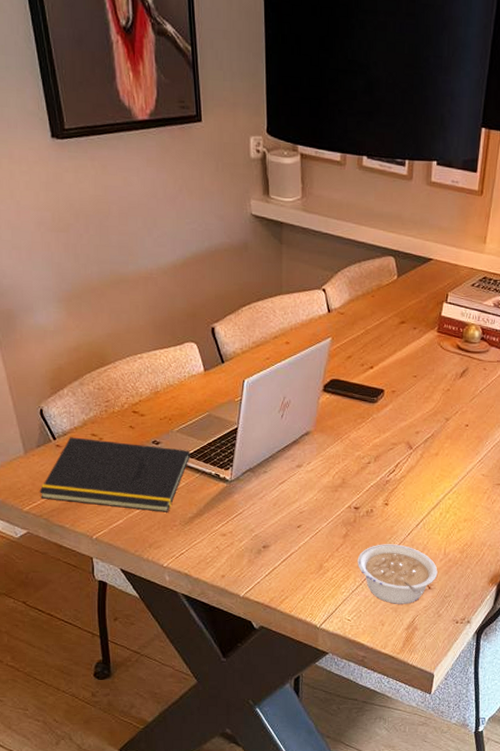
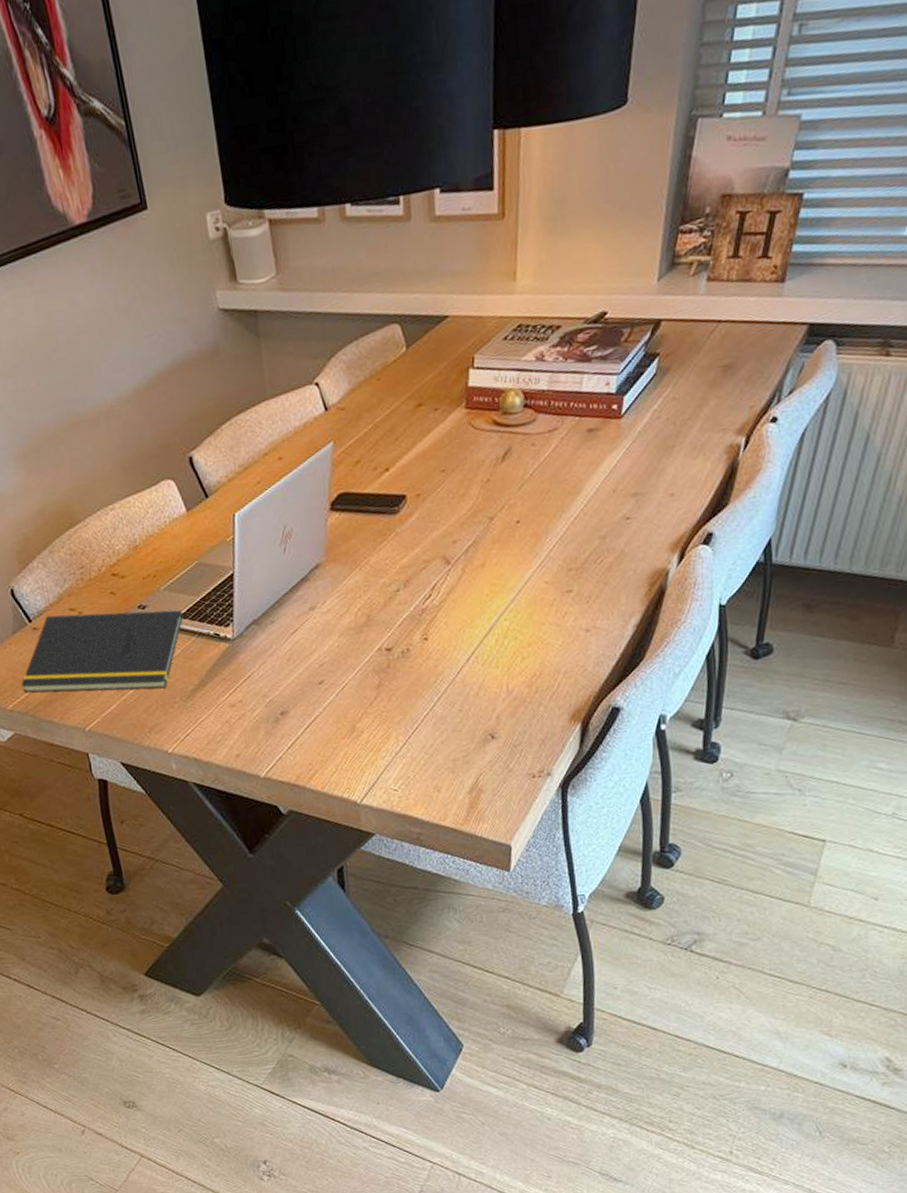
legume: present [357,544,438,604] -> none [397,687,502,764]

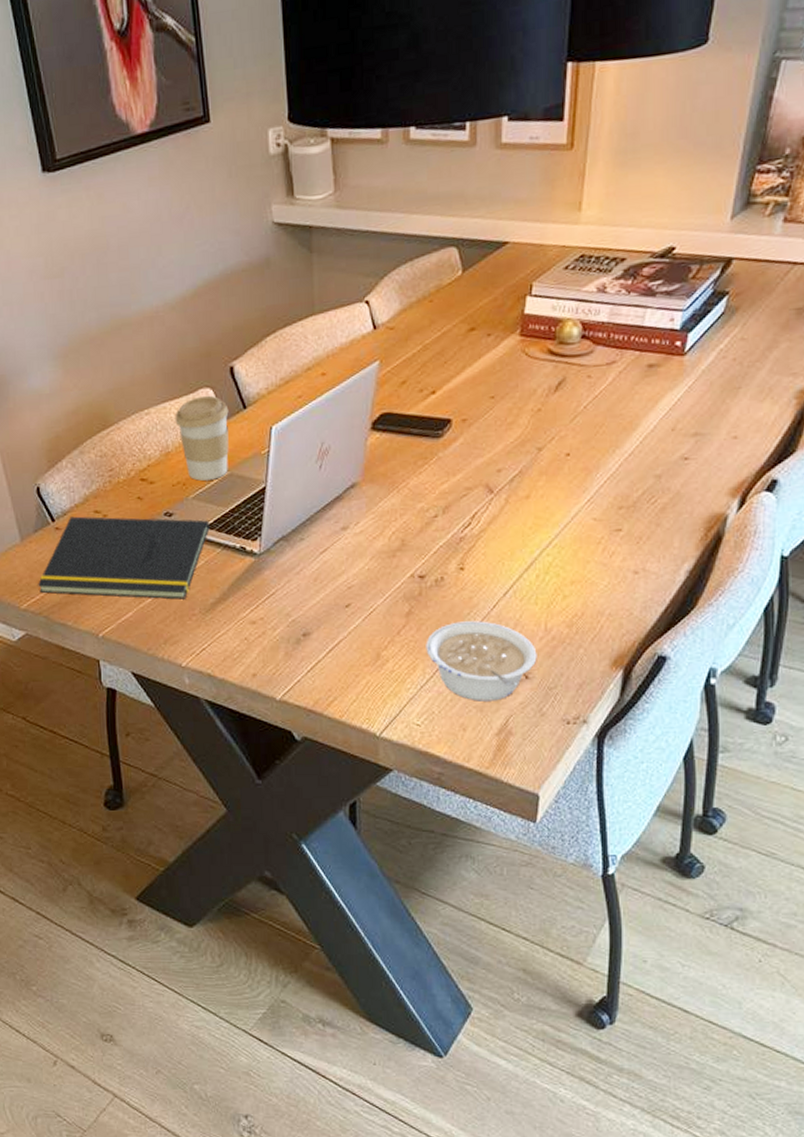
coffee cup: none [139,486,196,572] -> present [175,395,229,481]
legume: none [397,687,502,764] -> present [426,621,537,701]

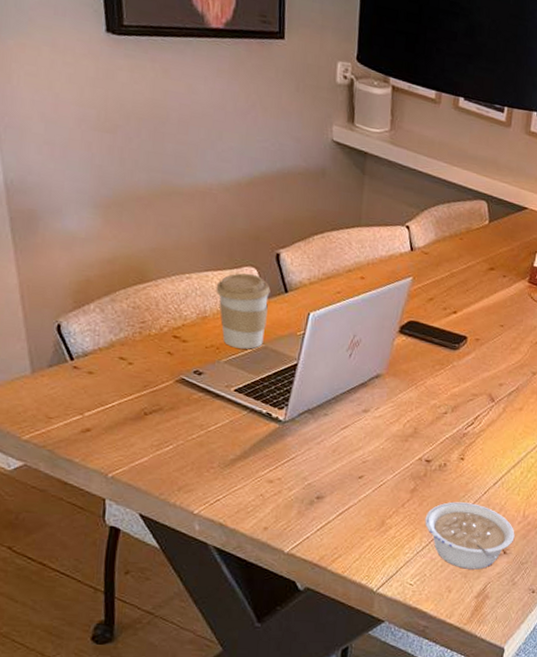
notepad: present [38,516,210,600] -> none [45,358,239,452]

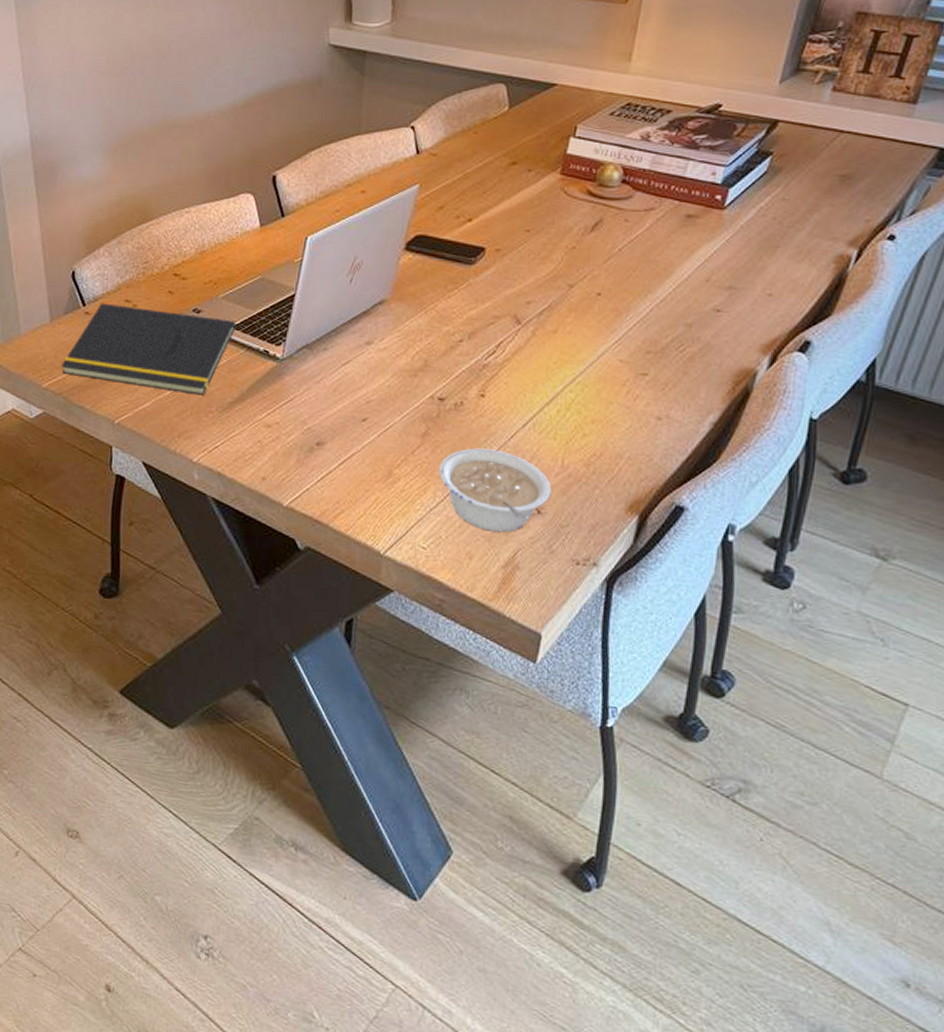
notepad: none [45,358,239,452] -> present [61,303,236,395]
coffee cup: present [216,273,271,349] -> none [213,200,267,282]

